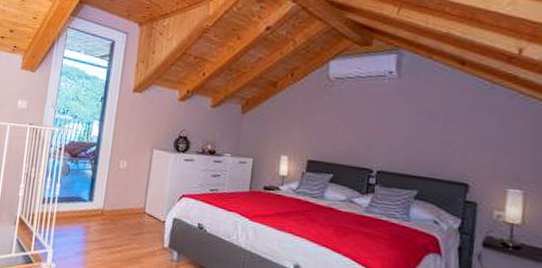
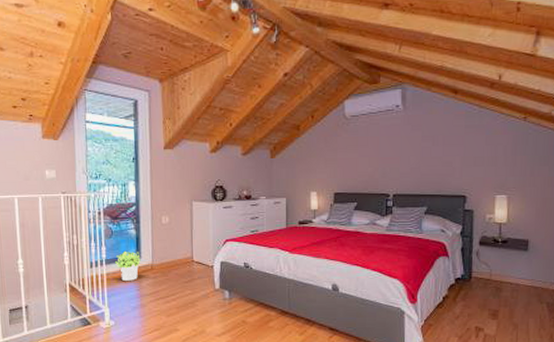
potted plant: none [66,191,93,224] -> present [114,251,141,281]

